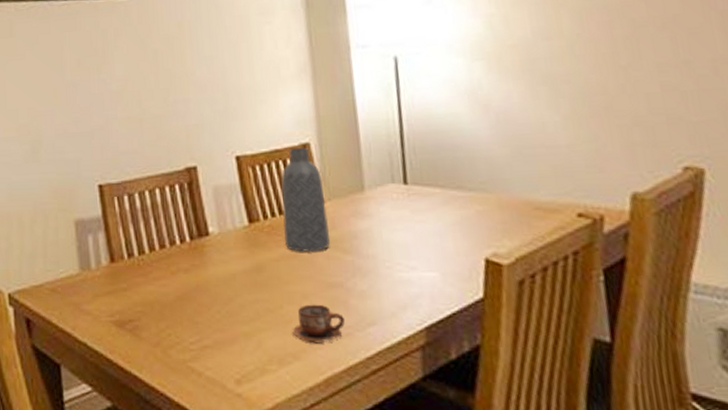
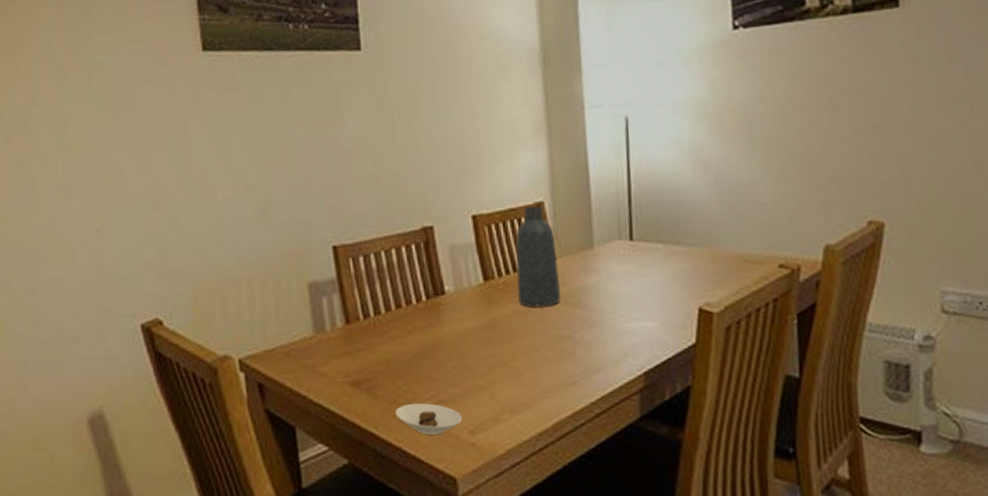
saucer: none [159,347,228,382] -> present [395,403,462,435]
cup: present [292,304,345,344] -> none [523,356,572,393]

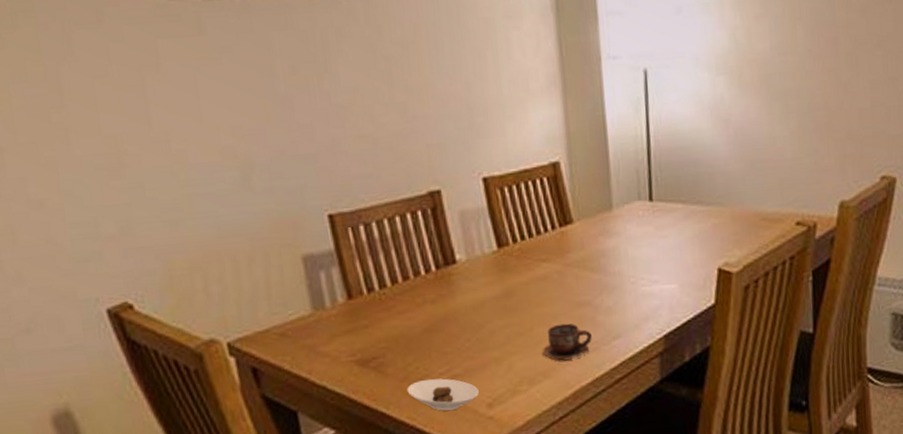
vase: present [515,205,560,308] -> none [530,166,579,274]
cup: none [523,356,572,393] -> present [542,323,592,361]

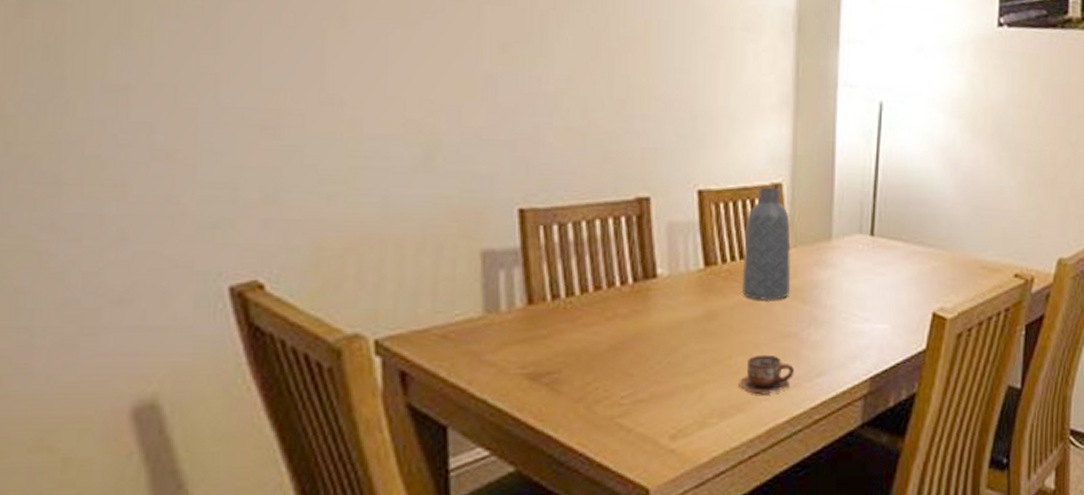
saucer: present [407,378,479,411] -> none [581,401,663,439]
vase: none [530,166,579,274] -> present [742,187,791,301]

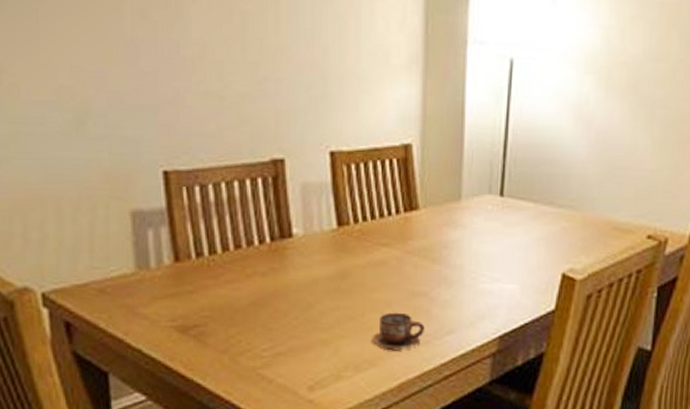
vase: present [742,187,791,301] -> none [373,147,421,261]

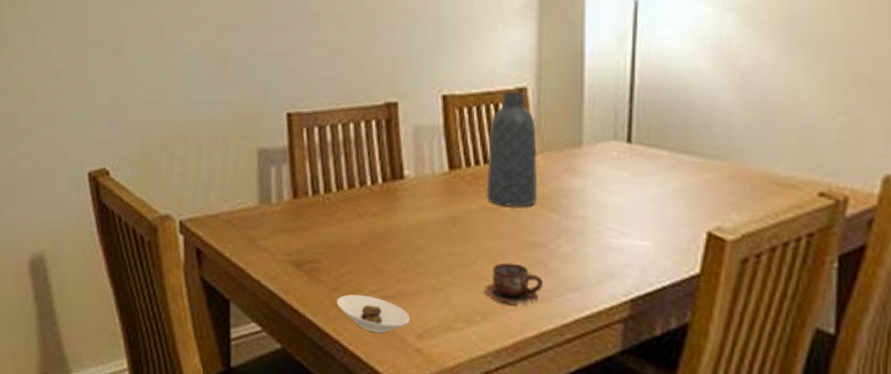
saucer: none [226,354,301,389] -> present [337,294,410,333]
vase: none [373,147,421,261] -> present [486,91,538,208]

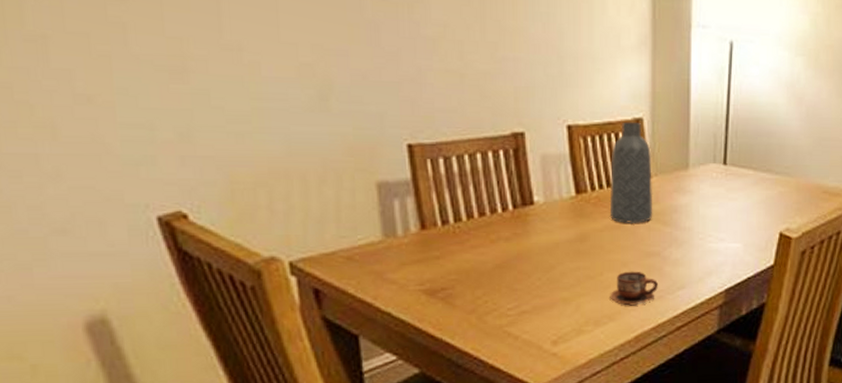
saucer: present [337,294,410,333] -> none [474,313,545,345]

